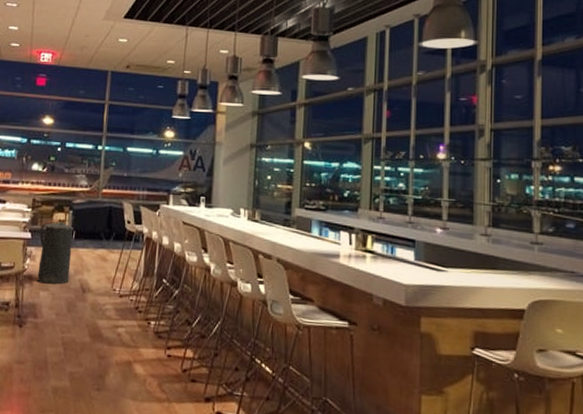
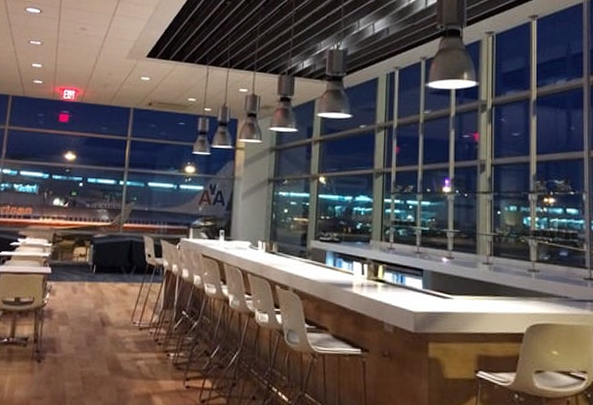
trash can: present [37,221,74,285] -> none [56,255,95,319]

